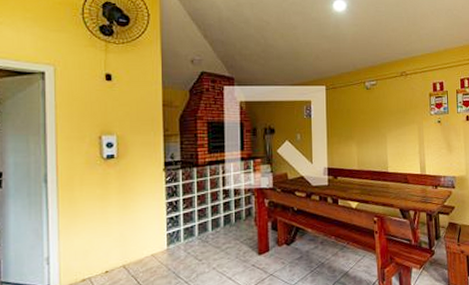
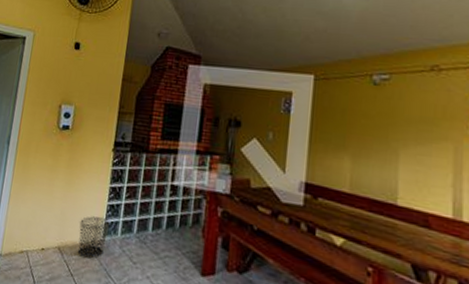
waste bin: none [141,229,172,269] -> present [77,216,110,259]

